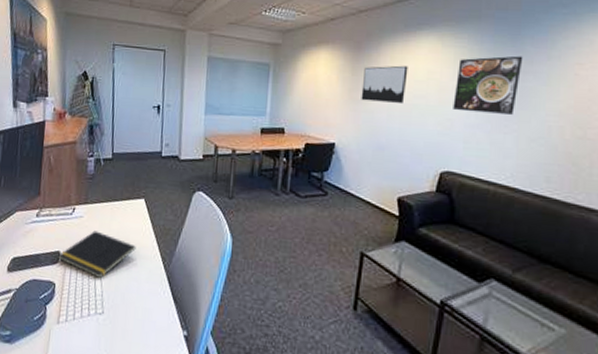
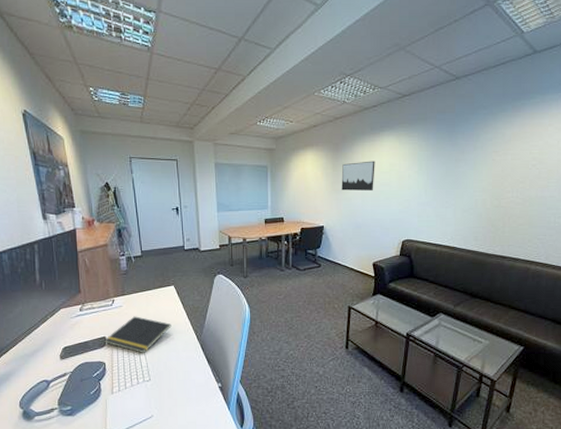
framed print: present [453,55,523,114] -> none [409,148,457,193]

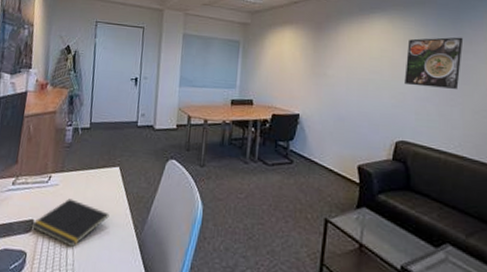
wall art: present [341,161,375,191] -> none [322,44,364,78]
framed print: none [409,148,457,193] -> present [404,37,464,89]

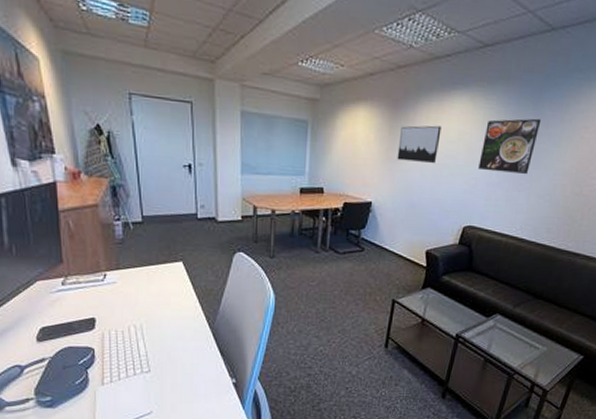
notepad: present [31,198,109,248] -> none [93,295,178,341]
wall art: none [322,44,364,78] -> present [397,125,442,163]

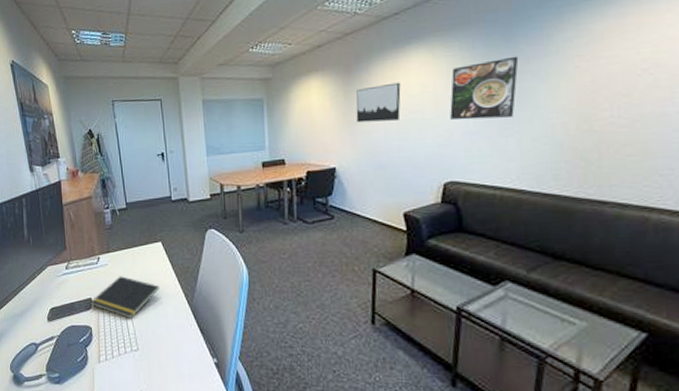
notepad: none [93,295,178,341] -> present [90,276,160,319]

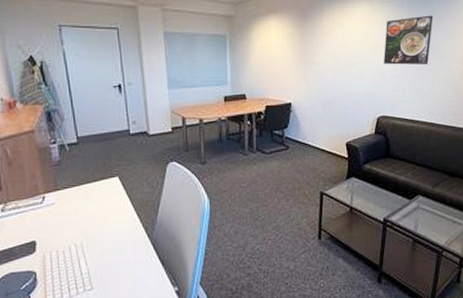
notepad: present [90,276,160,319] -> none [34,214,117,259]
wall art: present [356,82,401,123] -> none [309,29,347,63]

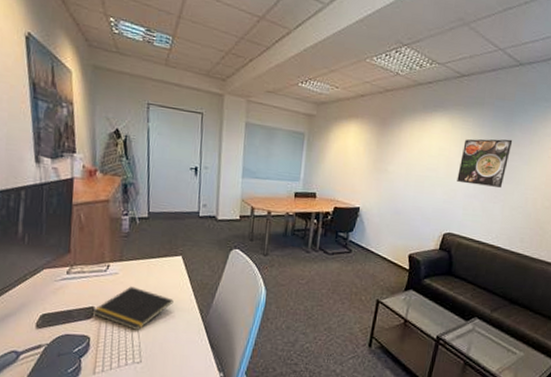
notepad: none [34,214,117,259] -> present [92,286,174,331]

